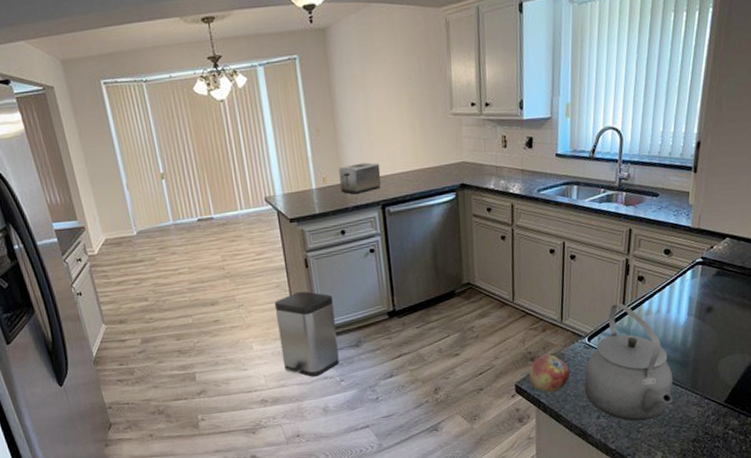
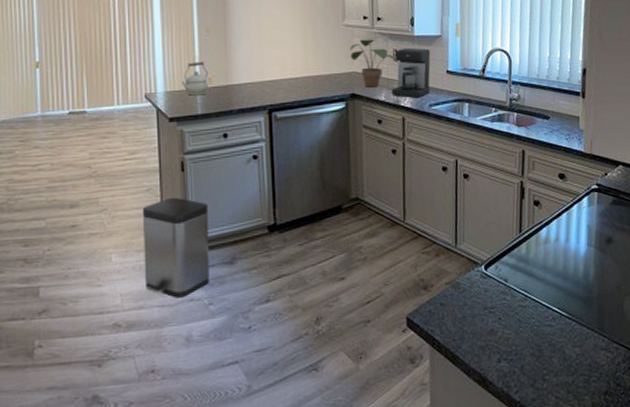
kettle: none [297,162,324,196] -> present [181,61,209,96]
toaster: present [338,162,382,194] -> none [225,66,270,97]
potted plant: none [458,126,508,178] -> present [350,39,399,89]
coffee maker: none [500,132,540,184] -> present [391,48,431,98]
fruit: present [529,354,570,393] -> none [421,283,467,329]
tea kettle: present [584,303,673,422] -> none [482,229,579,368]

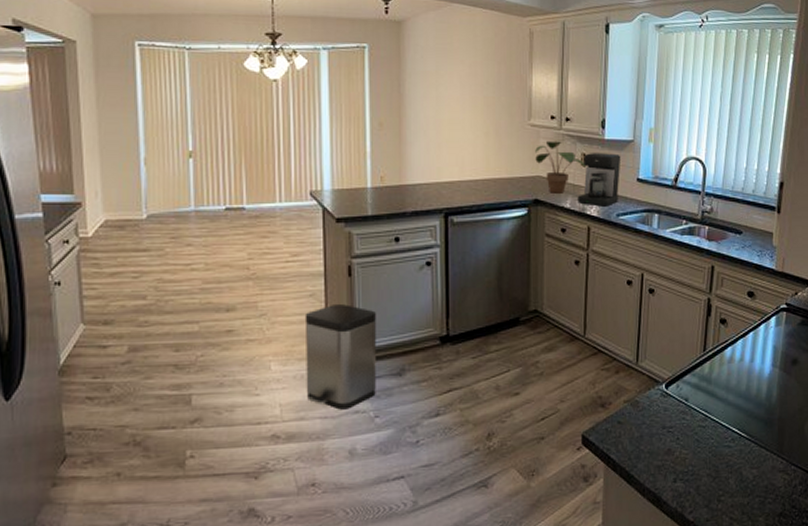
kettle: present [181,61,209,96] -> none [350,158,380,195]

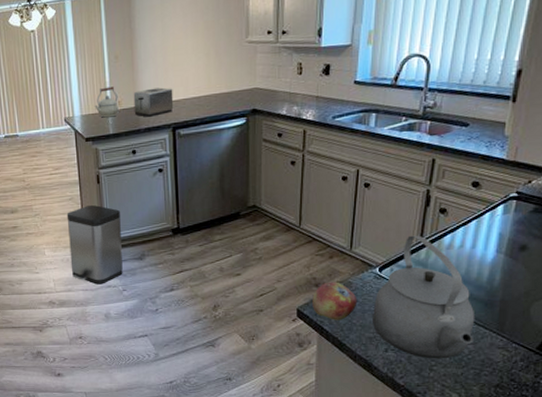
kettle: none [350,158,380,195] -> present [95,86,119,118]
toaster: none [399,165,447,198] -> present [133,87,174,117]
potted plant: present [535,140,587,195] -> none [253,53,303,103]
coffee maker: present [577,153,621,207] -> none [293,59,338,111]
fruit: none [598,401,645,447] -> present [312,282,358,320]
tea kettle: none [659,347,757,488] -> present [371,235,475,359]

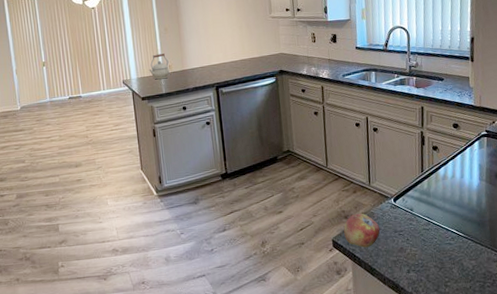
pedal bin: present [66,205,123,285] -> none [127,156,180,230]
toaster: present [133,87,174,117] -> none [181,53,216,78]
tea kettle: present [371,235,475,359] -> none [393,169,475,276]

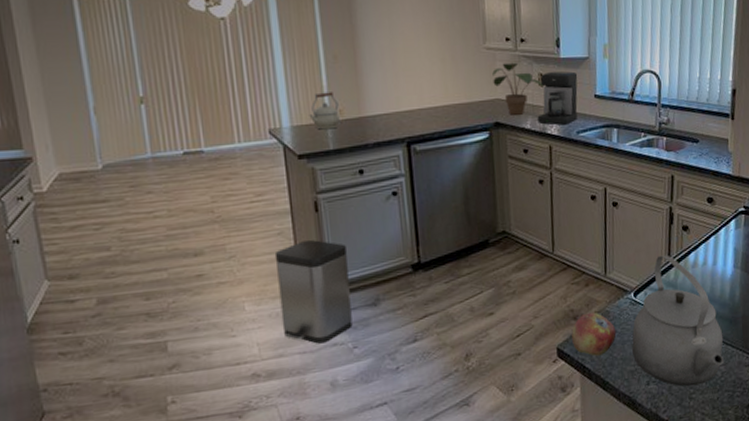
pedal bin: none [127,156,180,230] -> present [274,240,353,344]
potted plant: none [277,26,316,65] -> present [492,62,544,116]
coffee maker: none [311,30,343,71] -> present [537,71,578,125]
tea kettle: none [393,169,475,276] -> present [631,255,724,387]

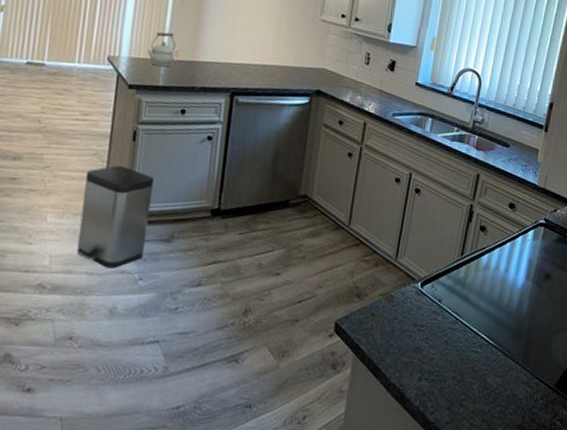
potted plant: present [492,62,544,116] -> none [322,37,370,89]
coffee maker: present [537,71,578,125] -> none [357,53,403,105]
fruit: present [571,312,617,356] -> none [351,293,397,340]
tea kettle: present [631,255,724,387] -> none [409,250,505,393]

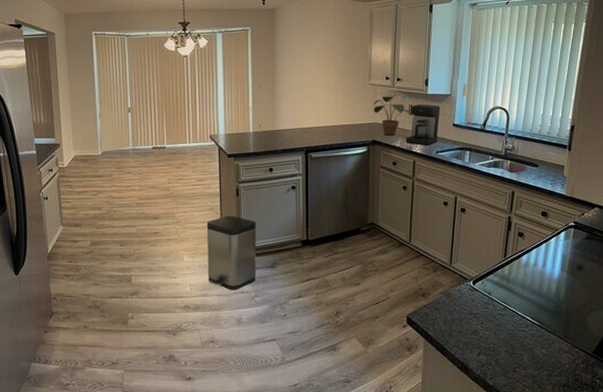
kettle: present [147,32,176,67] -> none [238,111,259,138]
potted plant: none [322,37,370,89] -> present [374,96,413,137]
coffee maker: none [357,53,403,105] -> present [406,105,441,146]

